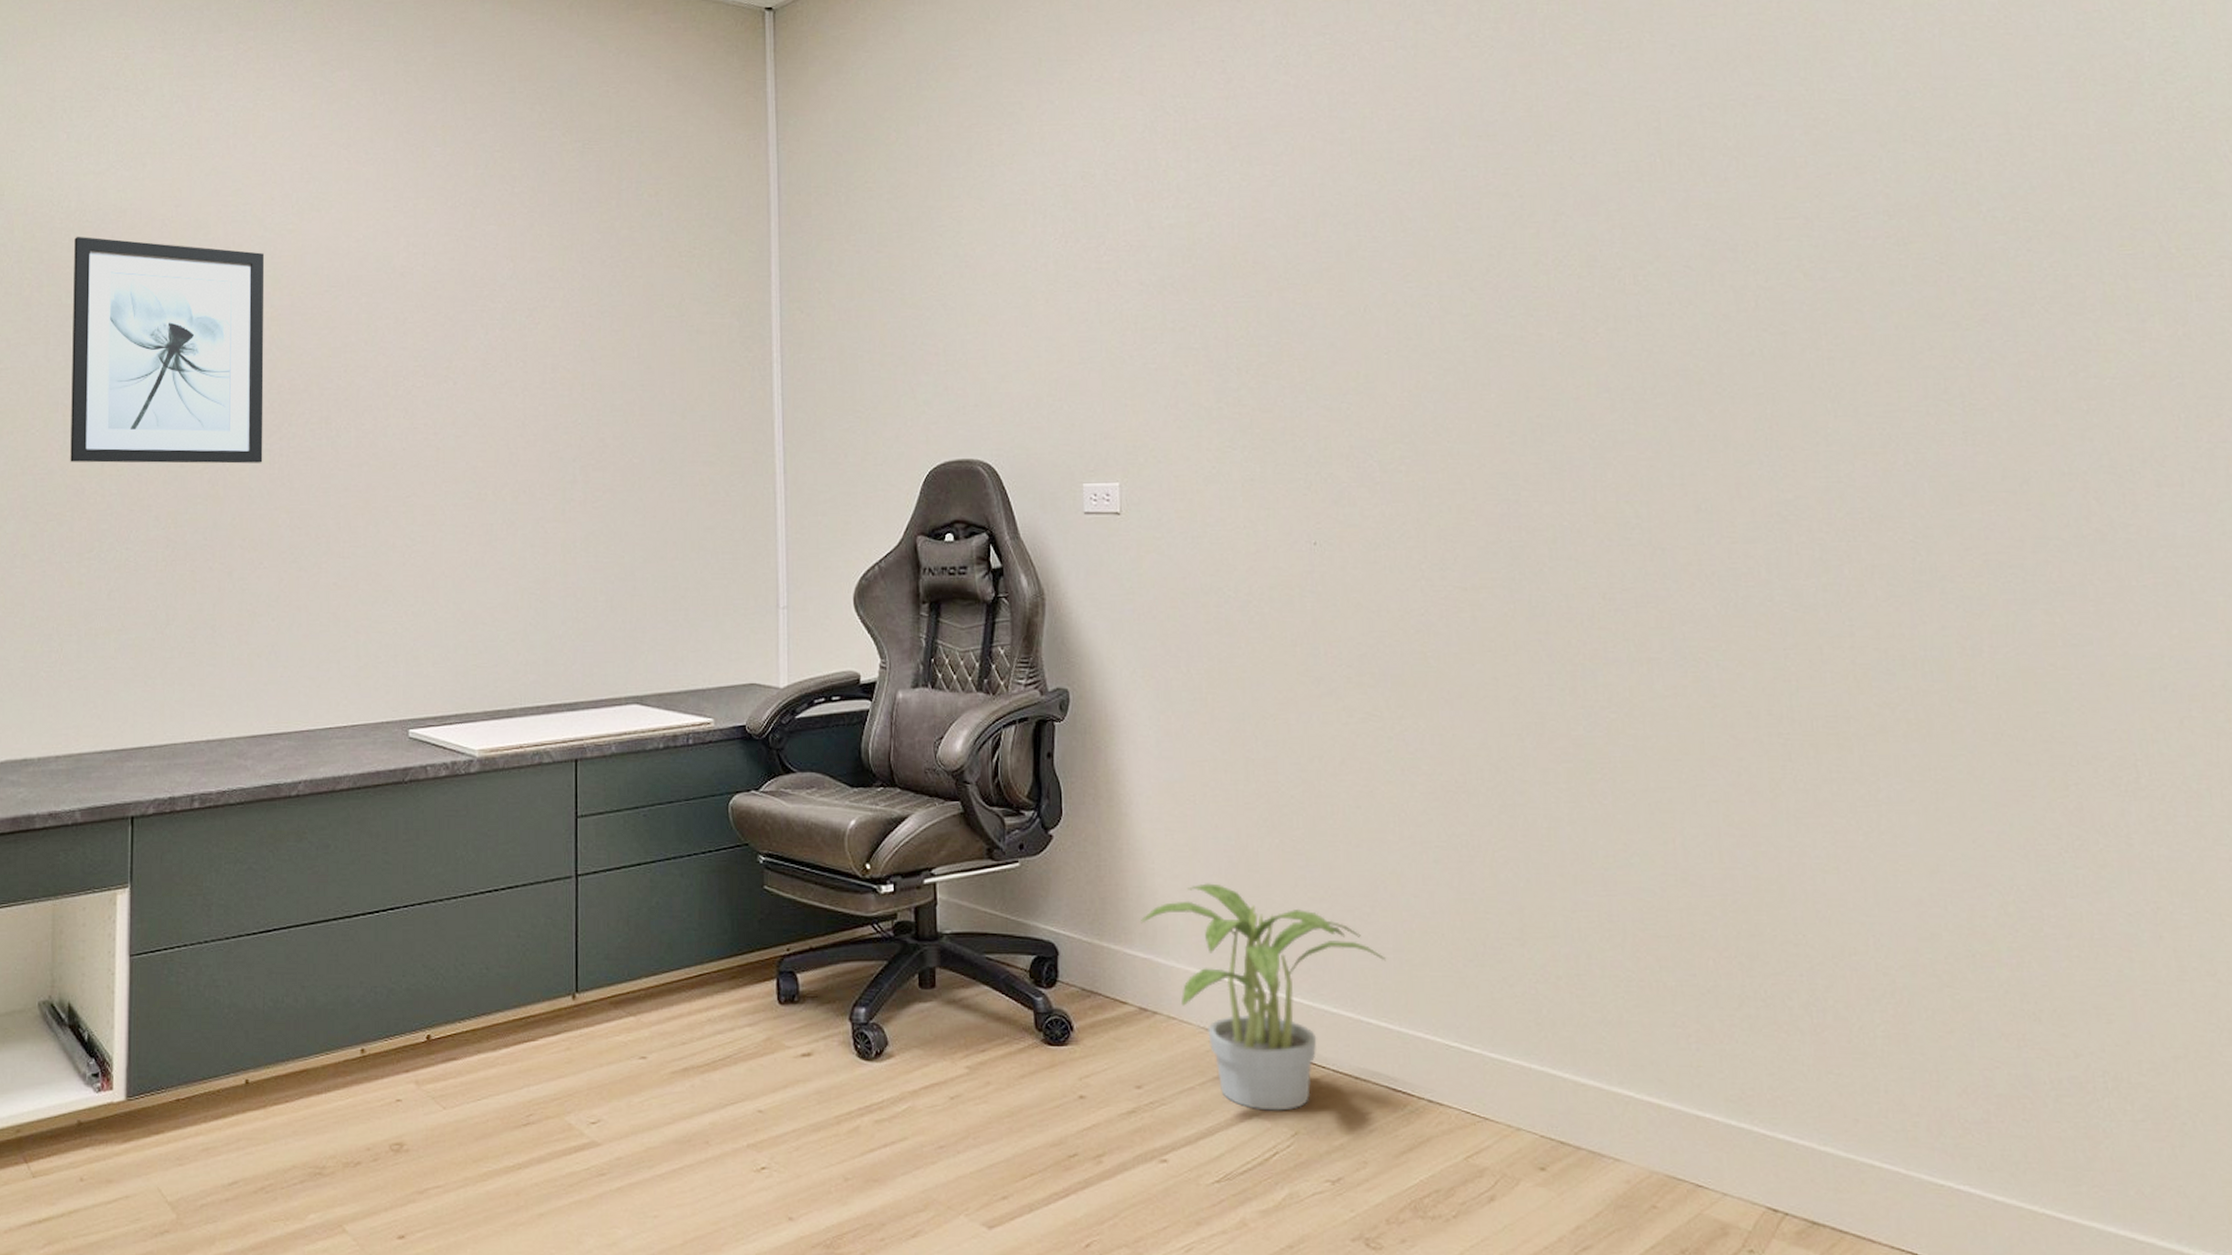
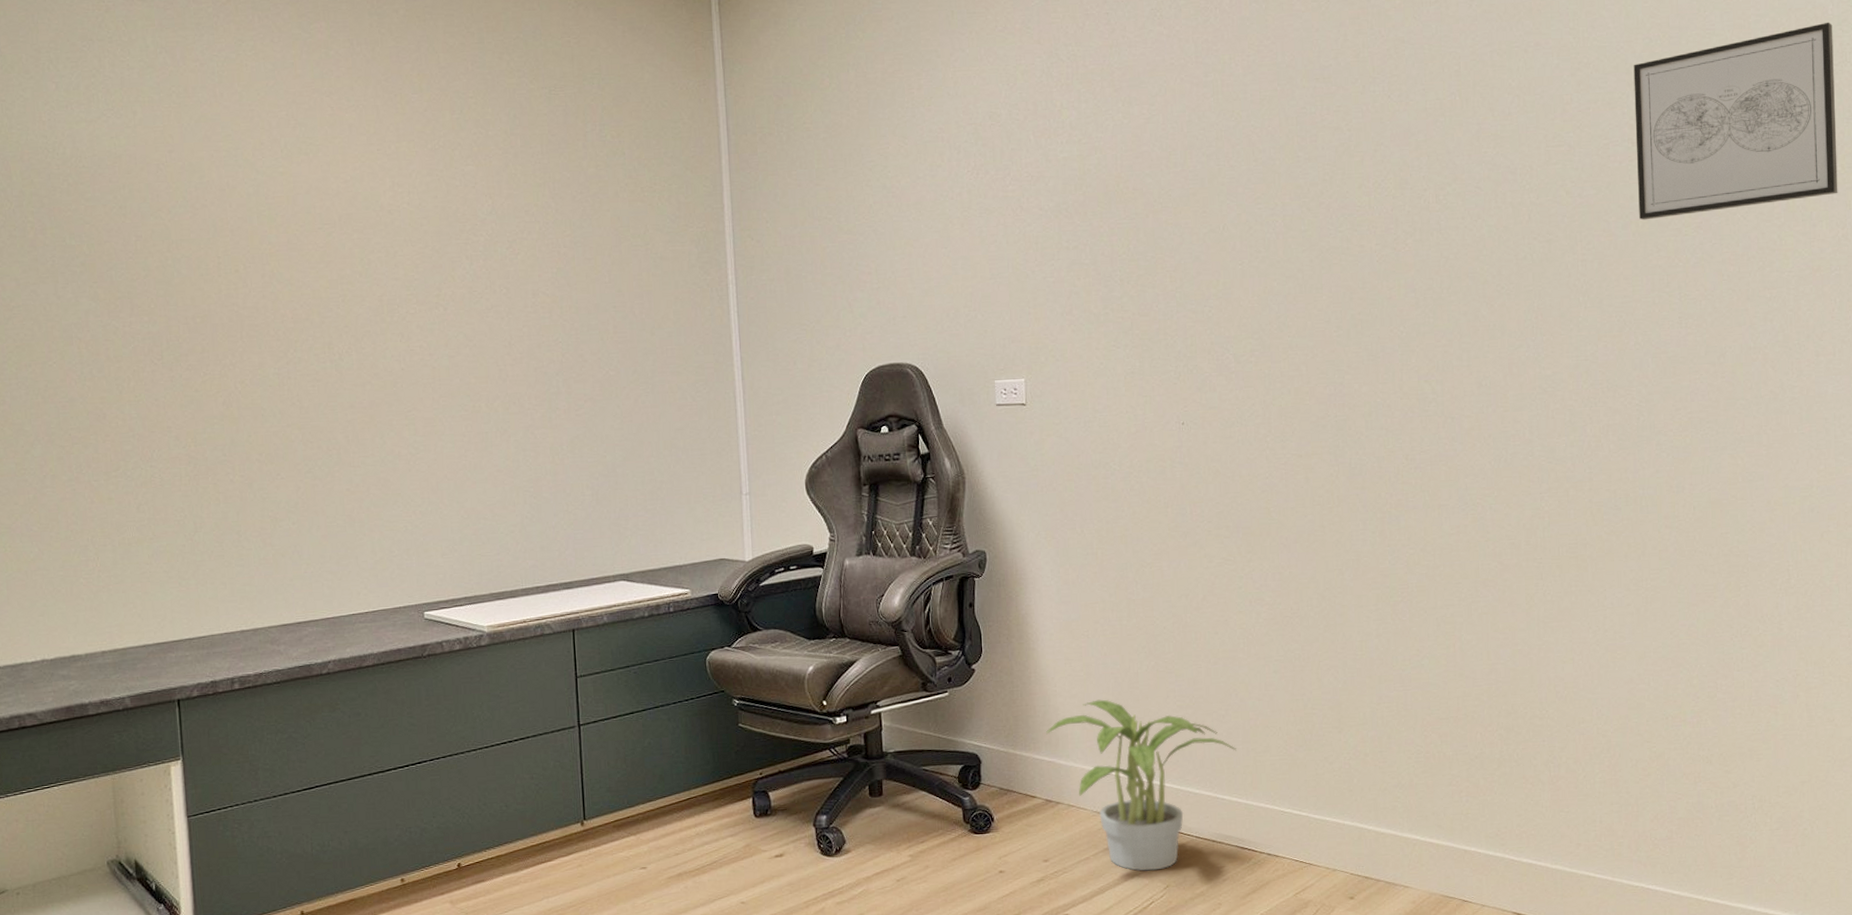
wall art: present [70,236,265,464] -> none [73,181,273,391]
wall art: none [1886,71,2174,310] -> present [1633,22,1838,220]

